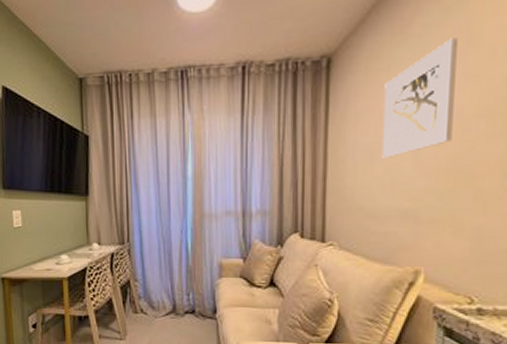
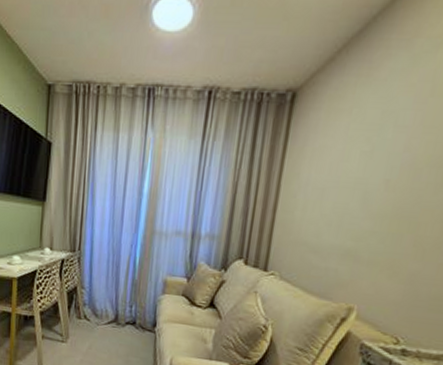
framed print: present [382,37,458,158] -> none [332,86,422,197]

